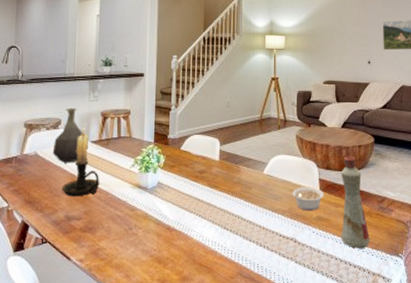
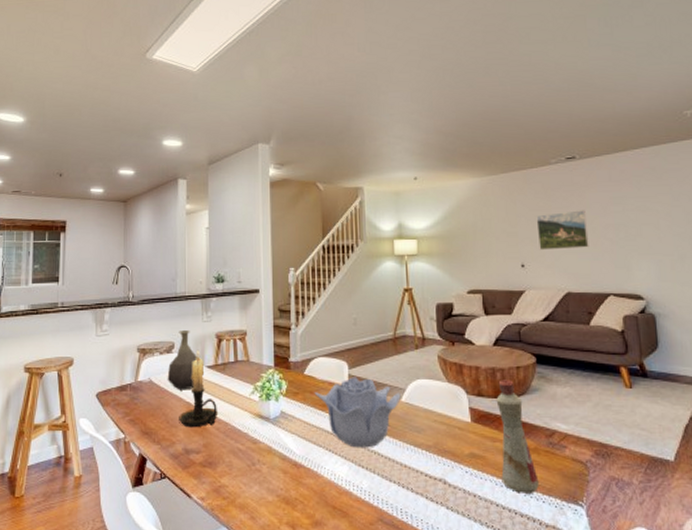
decorative bowl: none [189,152,263,213] -> present [314,377,401,448]
legume: present [290,187,324,211] -> none [435,417,477,446]

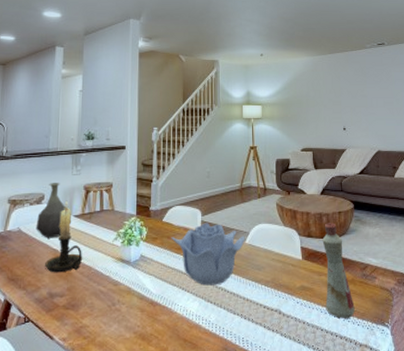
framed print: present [536,210,589,251] -> none [355,85,394,117]

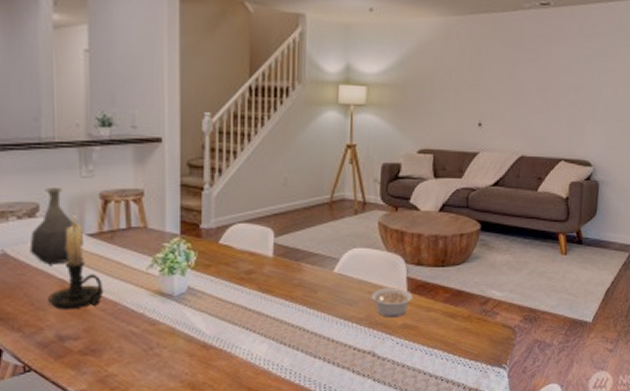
decorative bowl: present [171,223,245,286] -> none [231,246,333,325]
legume: none [273,255,307,281] -> present [368,288,413,318]
bottle: present [322,222,355,319] -> none [431,246,468,361]

